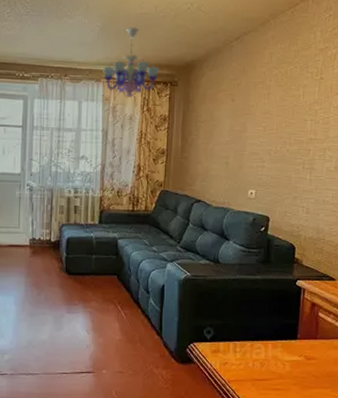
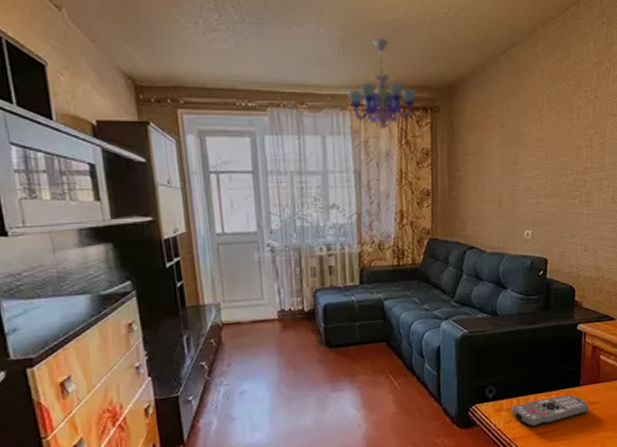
remote control: none [228,346,306,373] -> present [512,395,589,428]

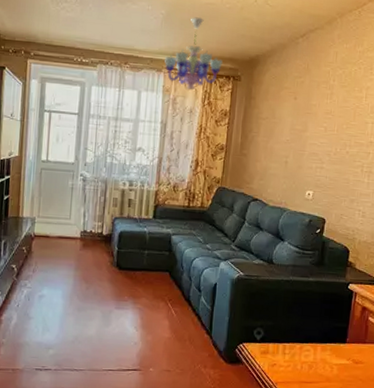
remote control: present [512,395,589,428] -> none [277,349,353,376]

